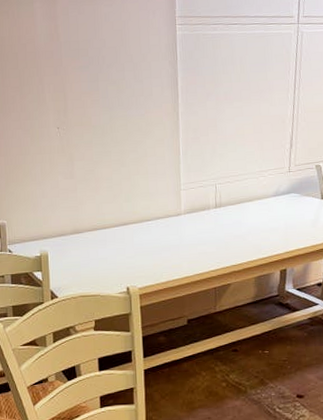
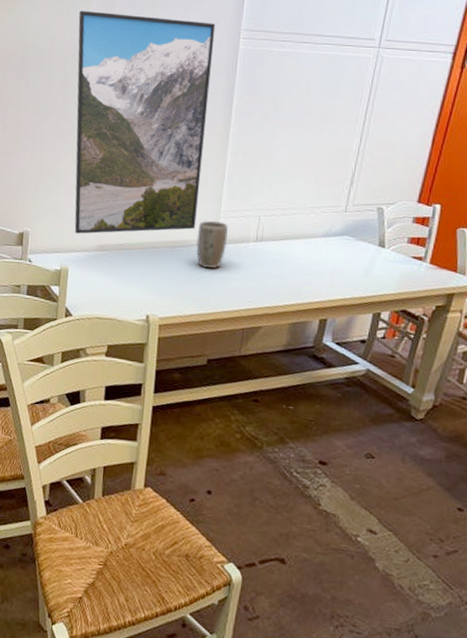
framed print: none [24,9,160,220] -> present [74,10,216,234]
plant pot: none [162,193,190,238] -> present [196,220,228,269]

